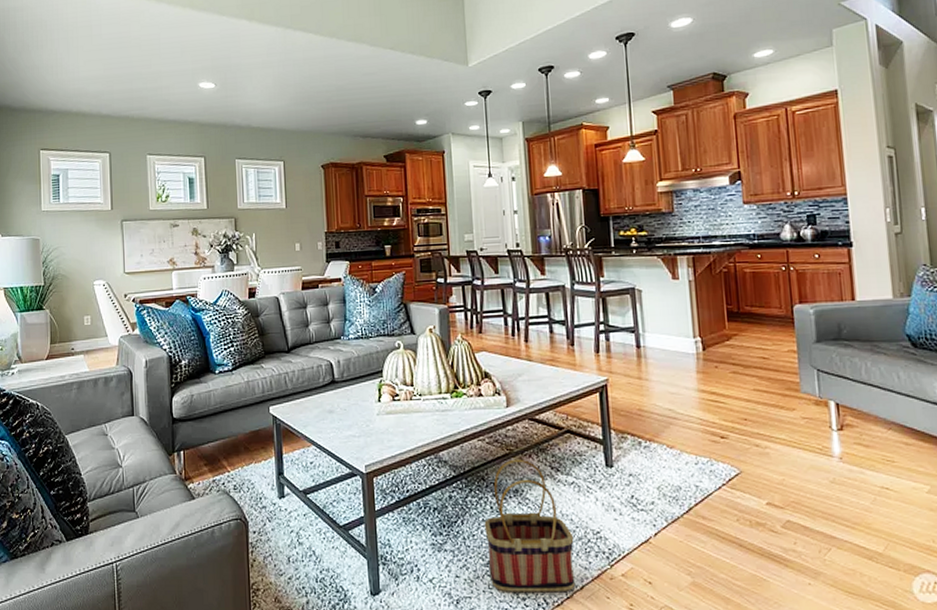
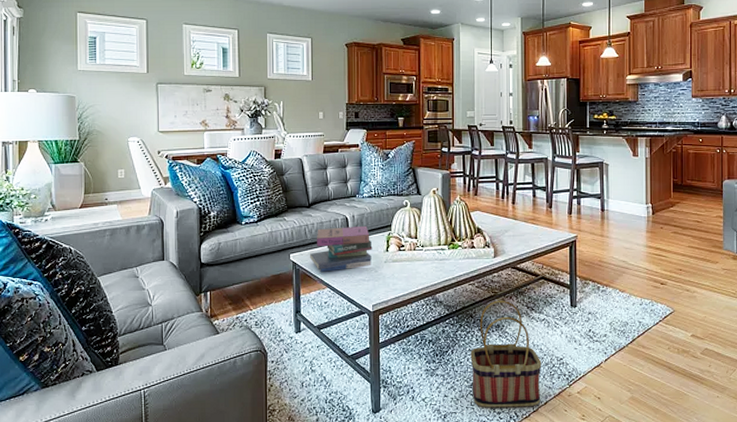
books: none [290,372,362,427] -> present [309,225,373,272]

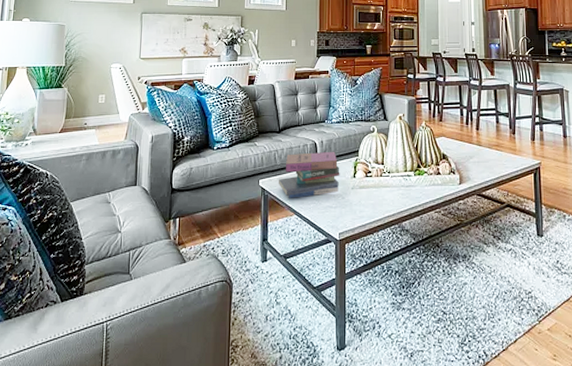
basket: present [470,300,542,408] -> none [437,229,510,346]

